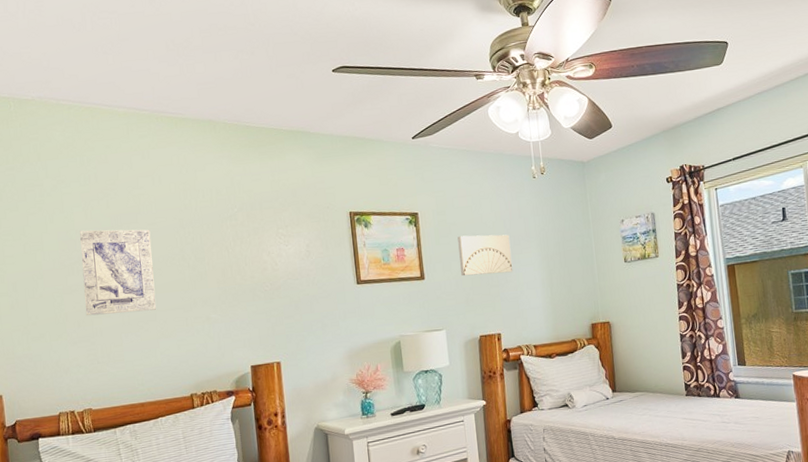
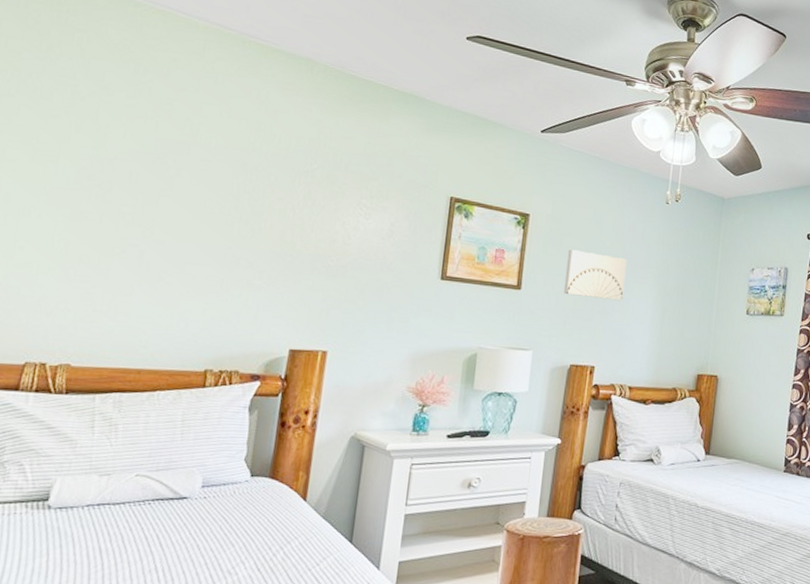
wall art: present [80,229,157,316] -> none [93,149,203,262]

